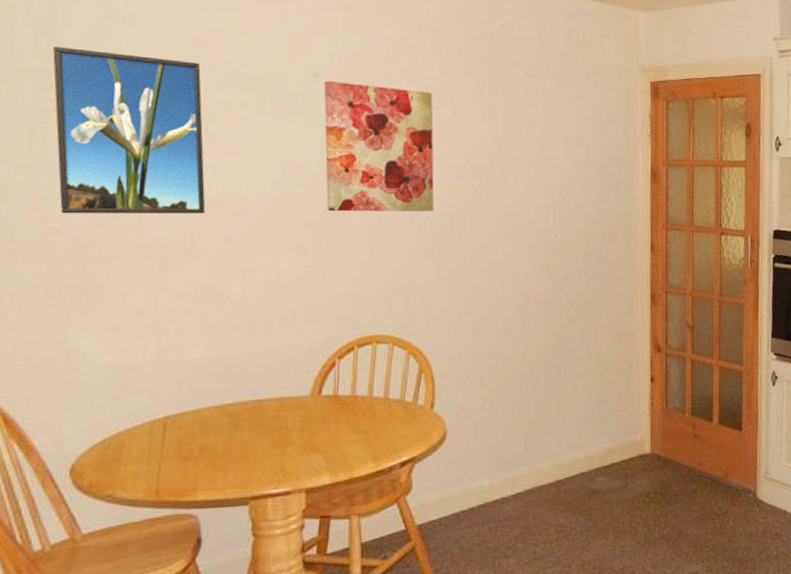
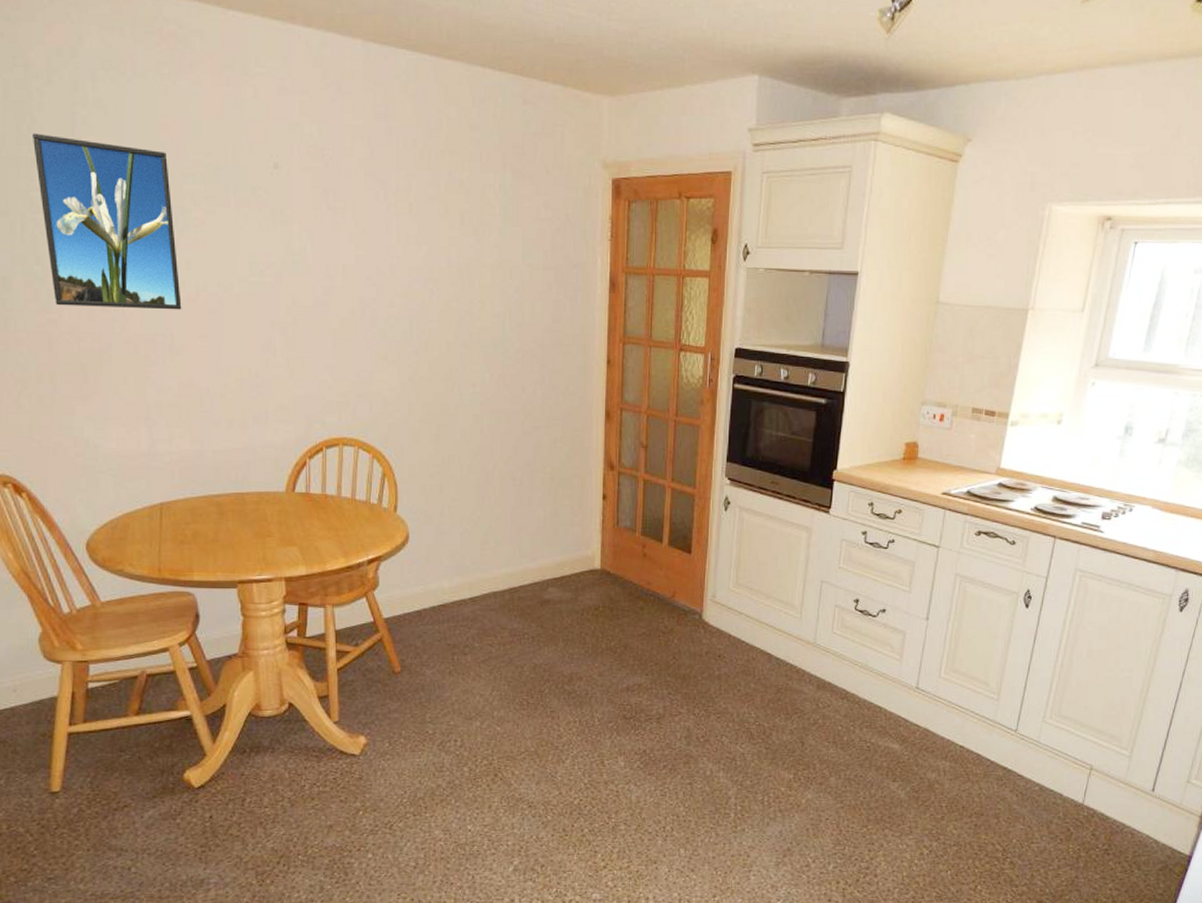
wall art: present [324,80,434,212] -> none [284,173,393,315]

